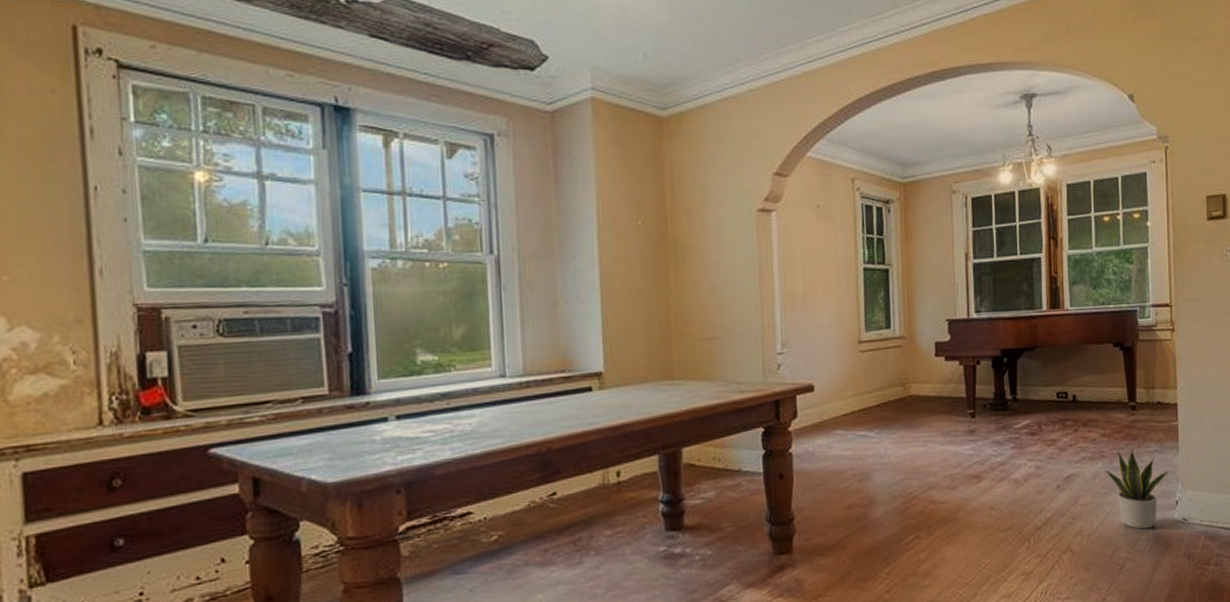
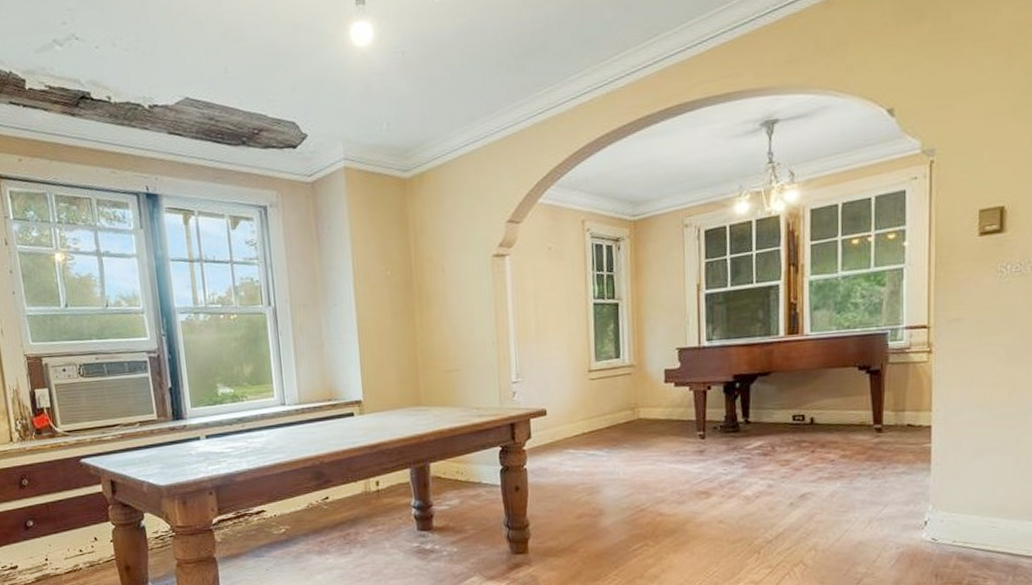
potted plant: present [1105,449,1171,530] -> none [844,470,920,547]

